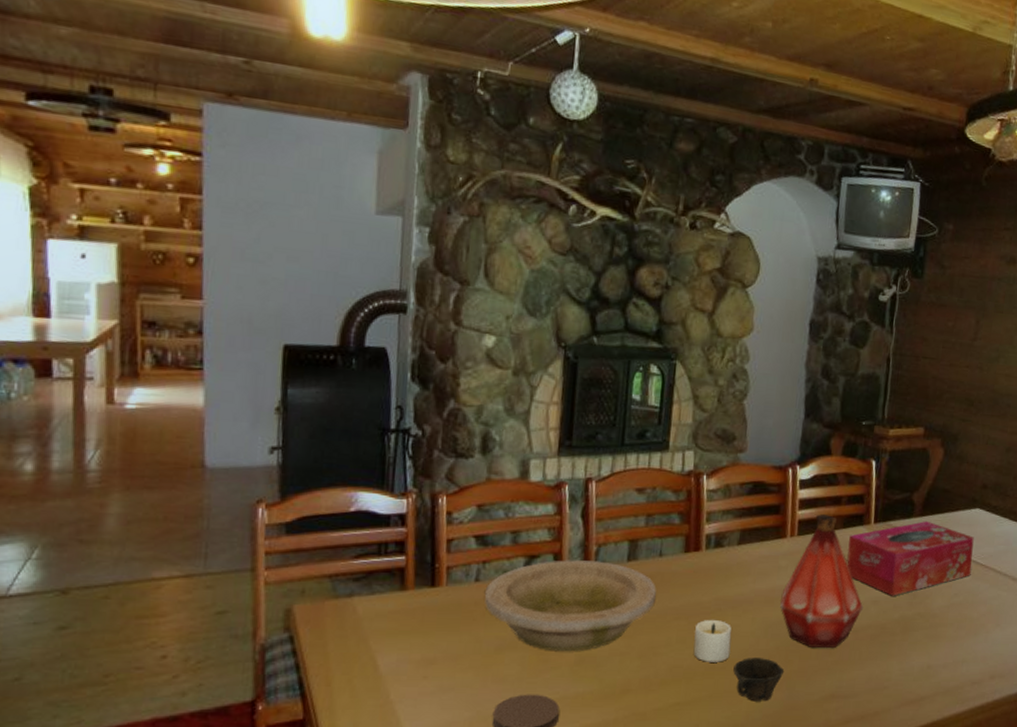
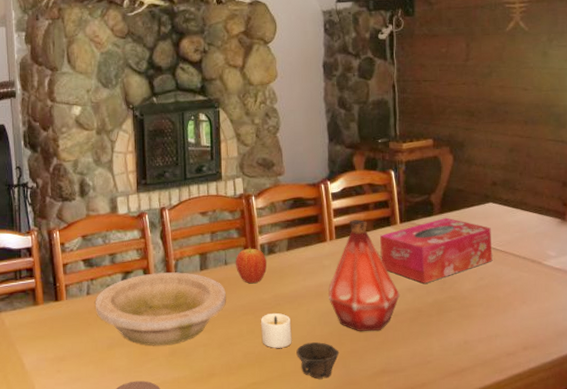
fruit: none [672,537,712,582] -> present [235,247,268,284]

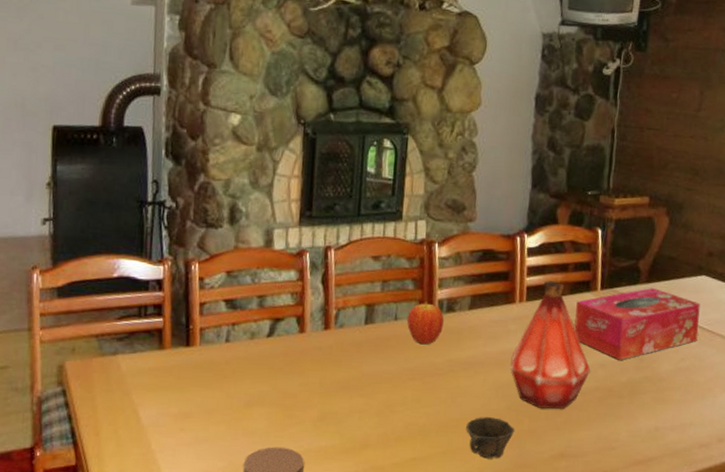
bowl: present [95,272,226,346] -> none [234,322,392,408]
candle: present [261,312,292,348] -> none [428,380,464,421]

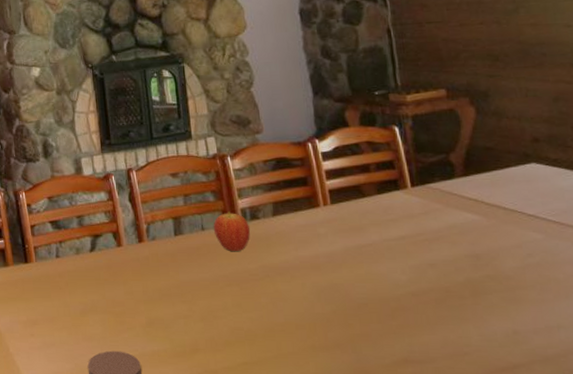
cup: present [466,417,515,459] -> none [293,321,347,364]
bottle: present [510,281,592,409] -> none [327,183,420,312]
tissue box: present [574,288,701,360] -> none [387,181,544,259]

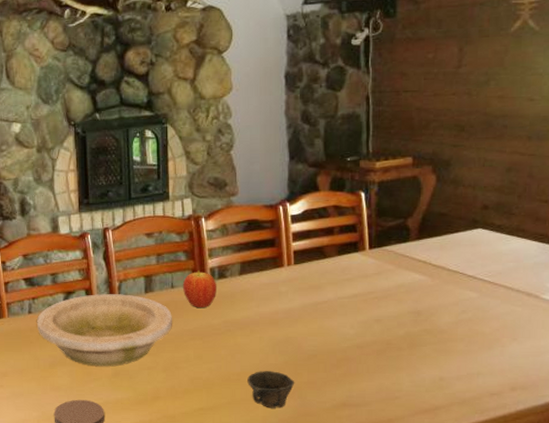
bowl: none [64,237,206,315] -> present [36,294,172,367]
cup: none [293,321,347,364] -> present [247,371,295,408]

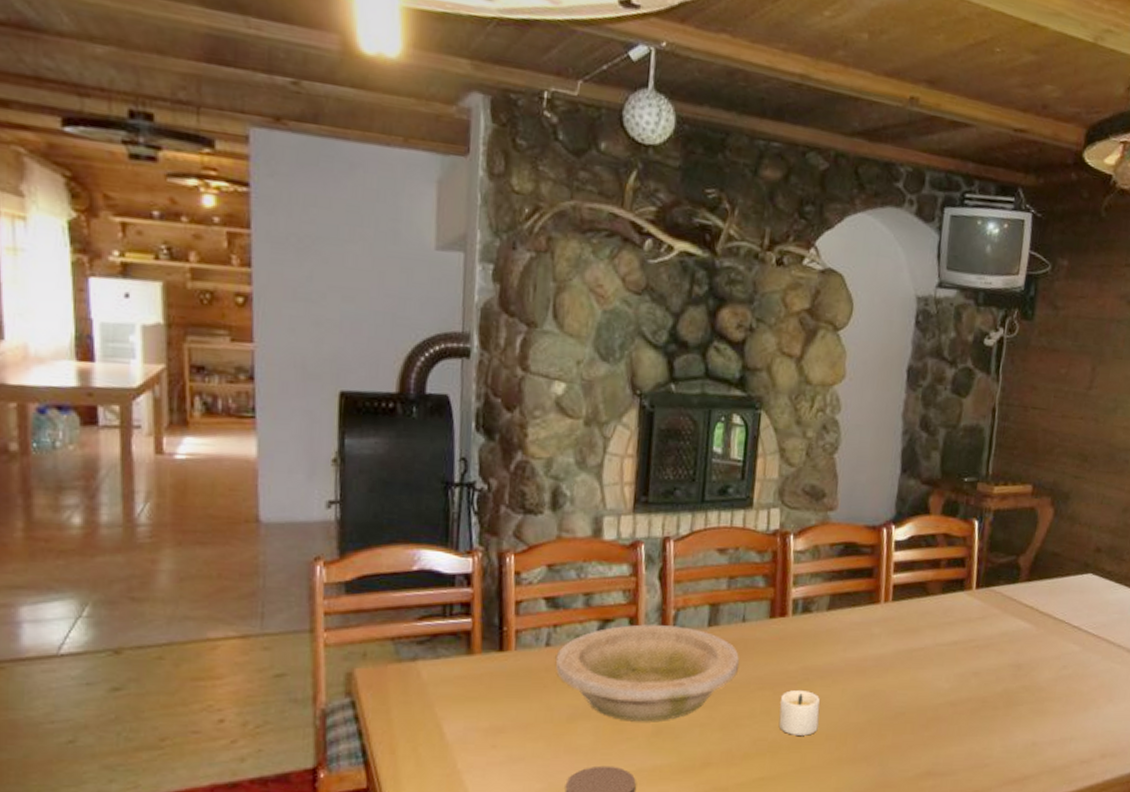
fruit: present [182,270,218,308] -> none [756,601,800,650]
candle: none [210,338,243,375] -> present [779,689,820,736]
cup: present [247,371,295,408] -> none [821,731,877,778]

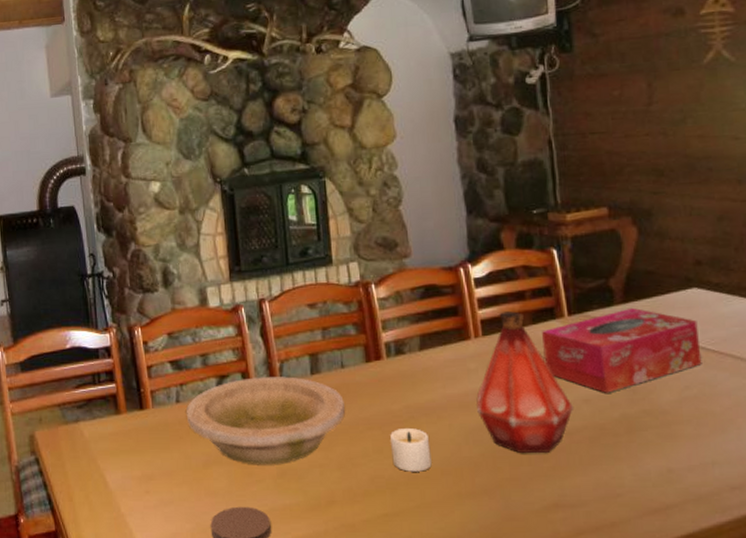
bottle: none [872,578,964,722] -> present [476,311,574,453]
tissue box: none [945,587,1086,668] -> present [542,308,702,393]

